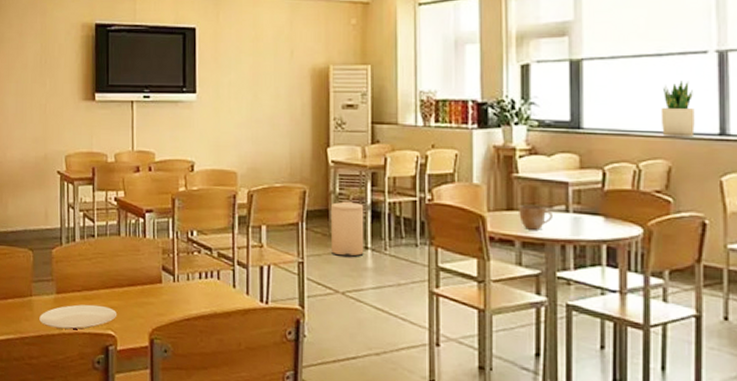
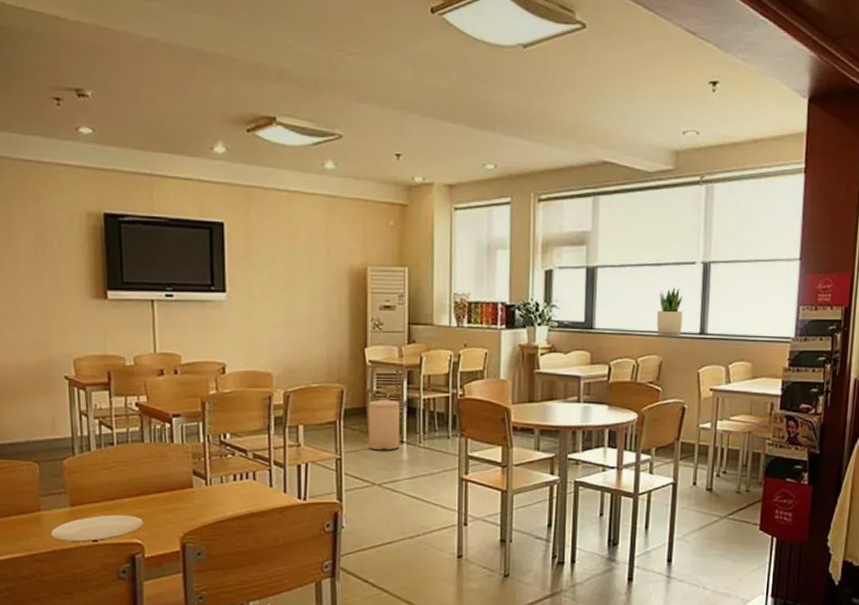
cup: present [519,204,552,230] -> none [539,396,567,419]

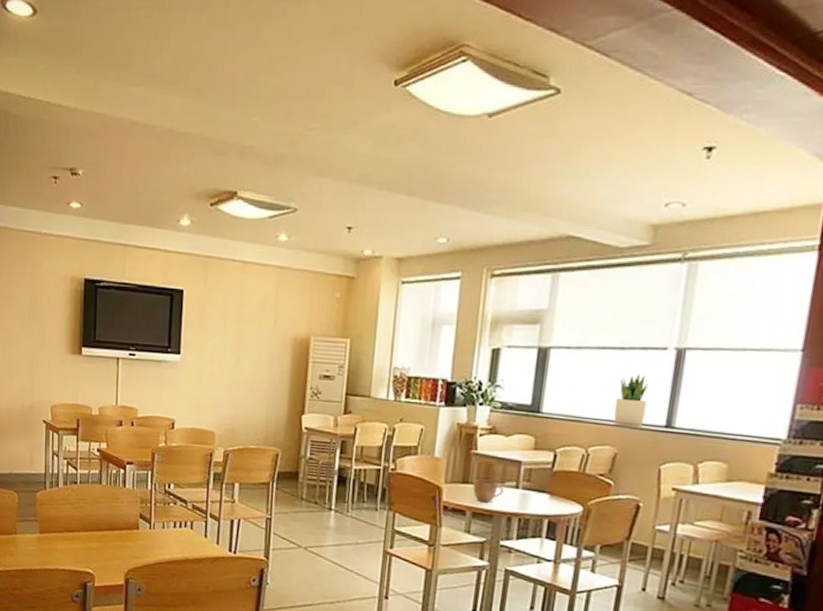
plate: present [51,514,144,542] -> none [23,544,96,566]
pedal bin: present [369,399,400,452] -> none [298,465,332,517]
cup: none [539,396,567,419] -> present [473,479,504,503]

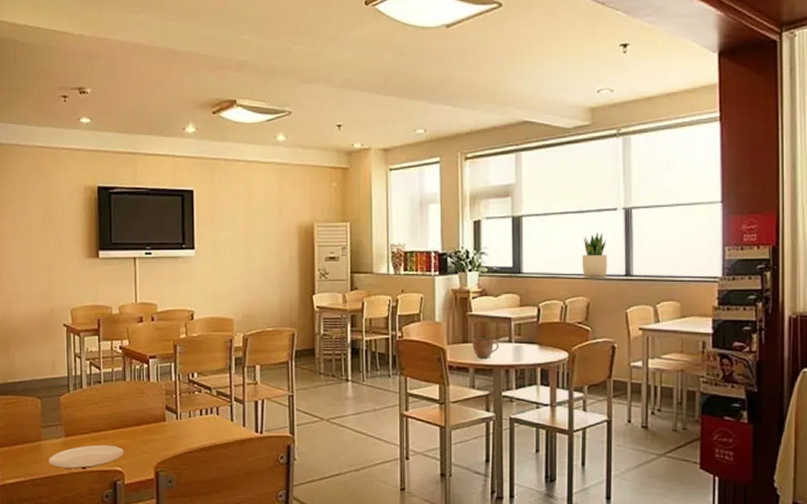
plate: none [23,544,96,566] -> present [49,444,124,469]

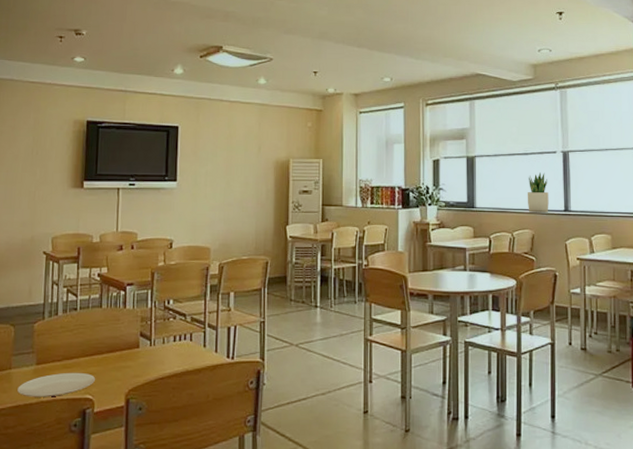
cup: present [472,337,499,358] -> none [431,266,455,286]

